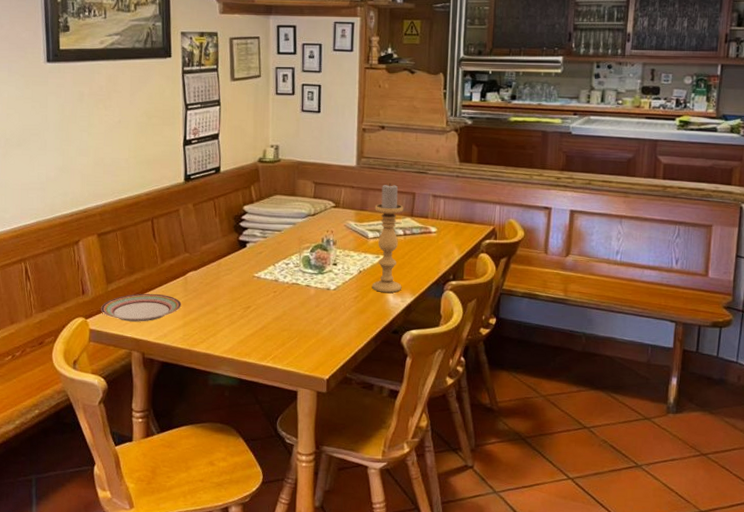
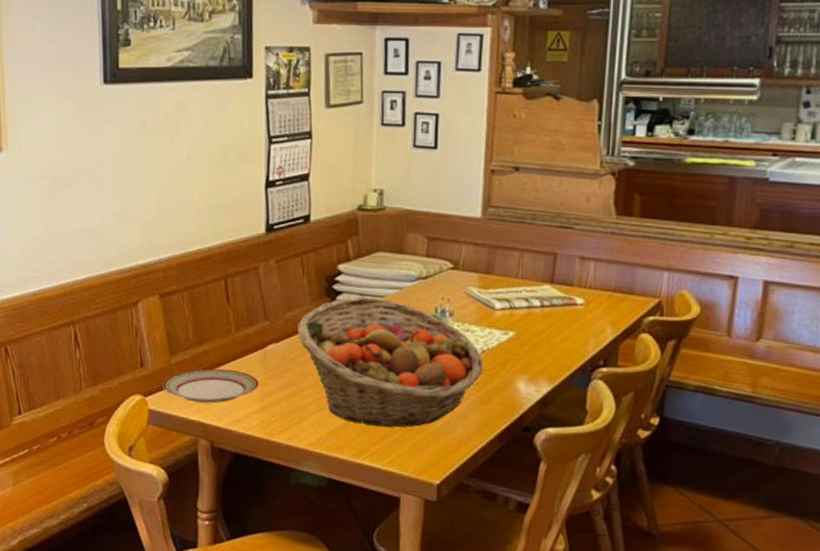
fruit basket: none [212,231,361,335] -> present [297,296,484,428]
candle holder: present [371,183,403,293] -> none [497,239,541,380]

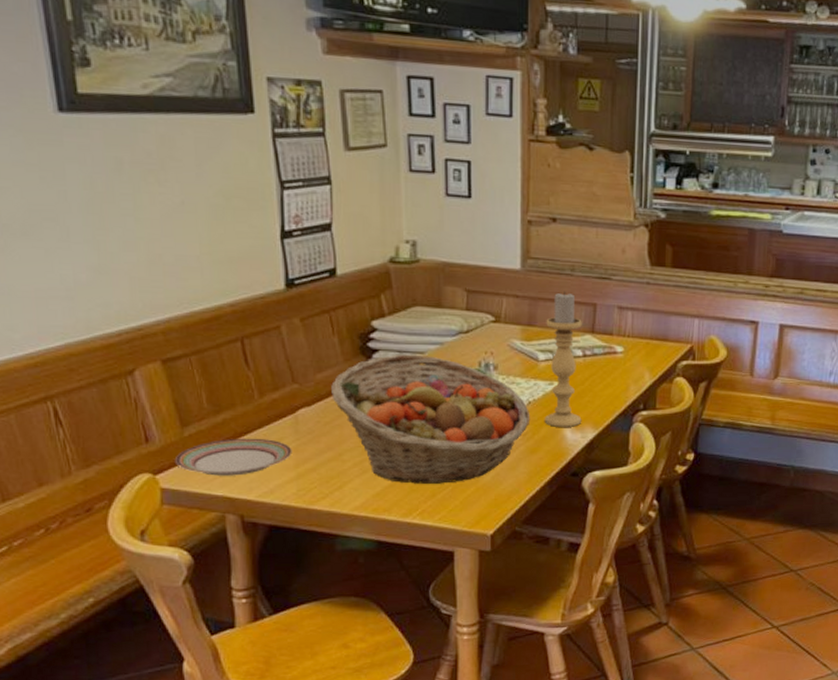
candle holder: none [497,239,541,380] -> present [544,291,582,427]

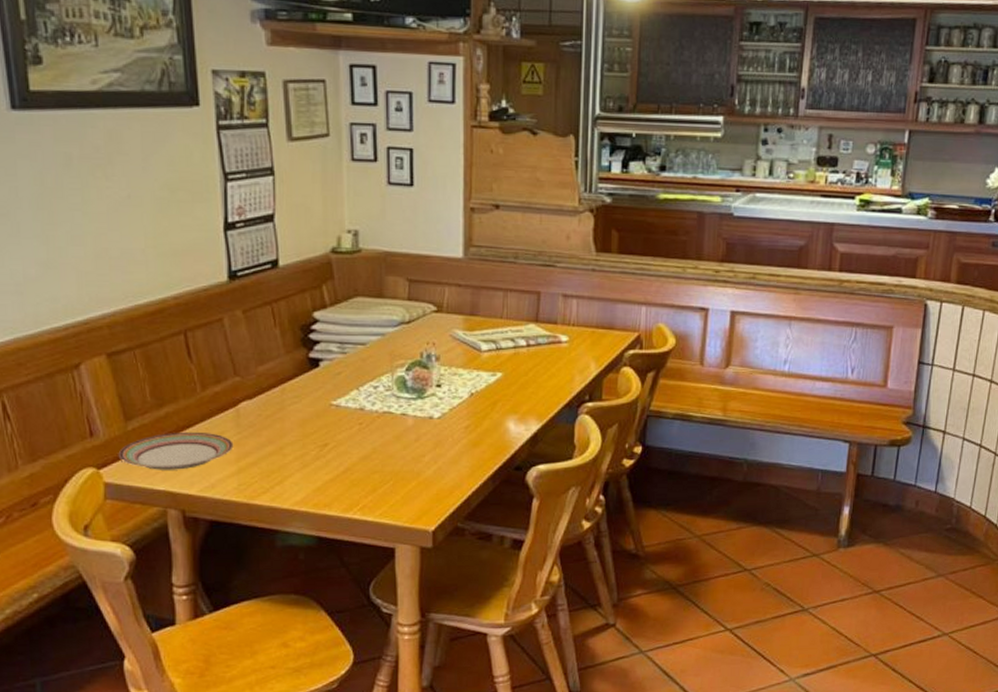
fruit basket: present [331,354,531,484] -> none [273,345,473,478]
candle holder: present [544,291,582,427] -> none [487,279,526,419]

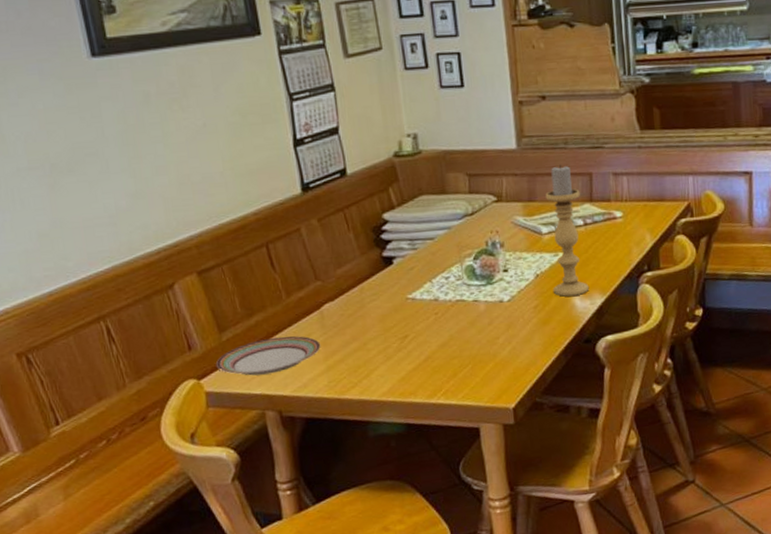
candle holder: none [487,279,526,419] -> present [545,164,590,297]

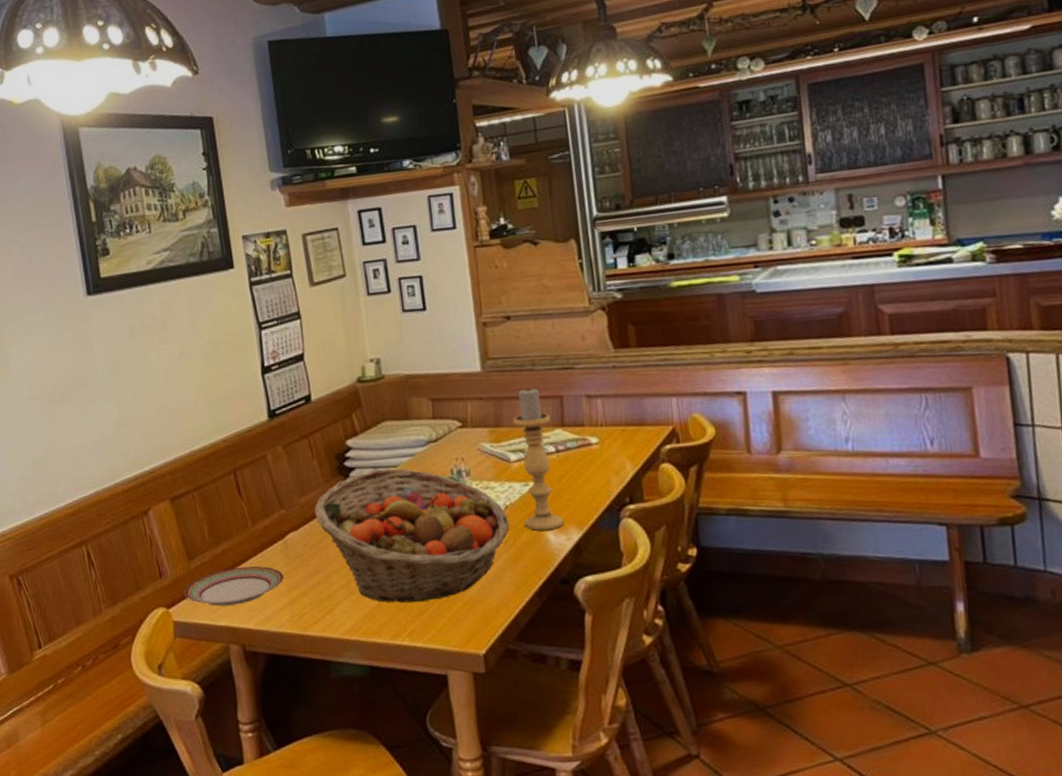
fruit basket: none [351,241,540,366] -> present [314,468,510,603]

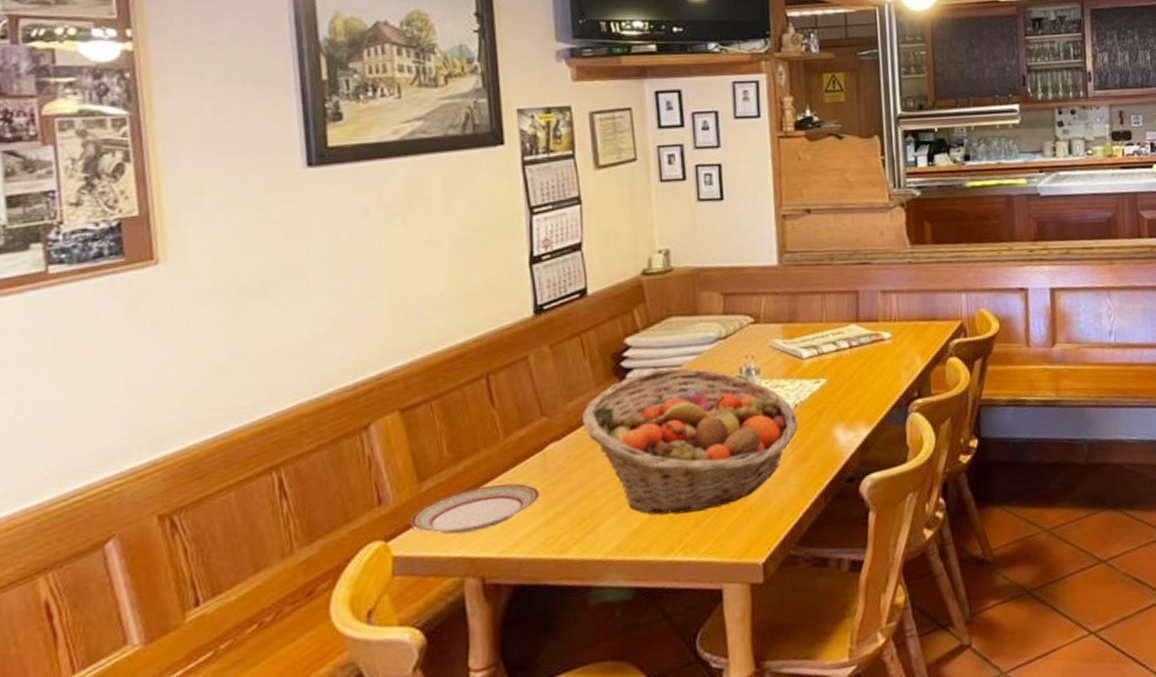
candle holder: present [513,387,565,531] -> none [807,281,854,429]

